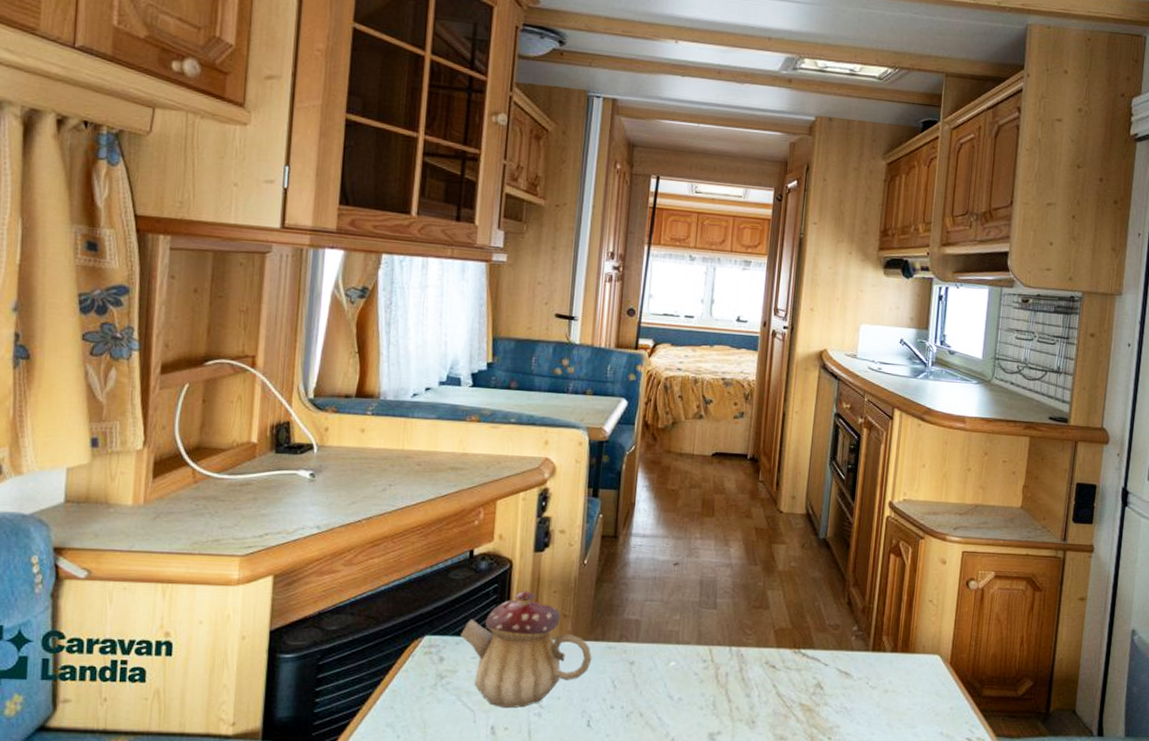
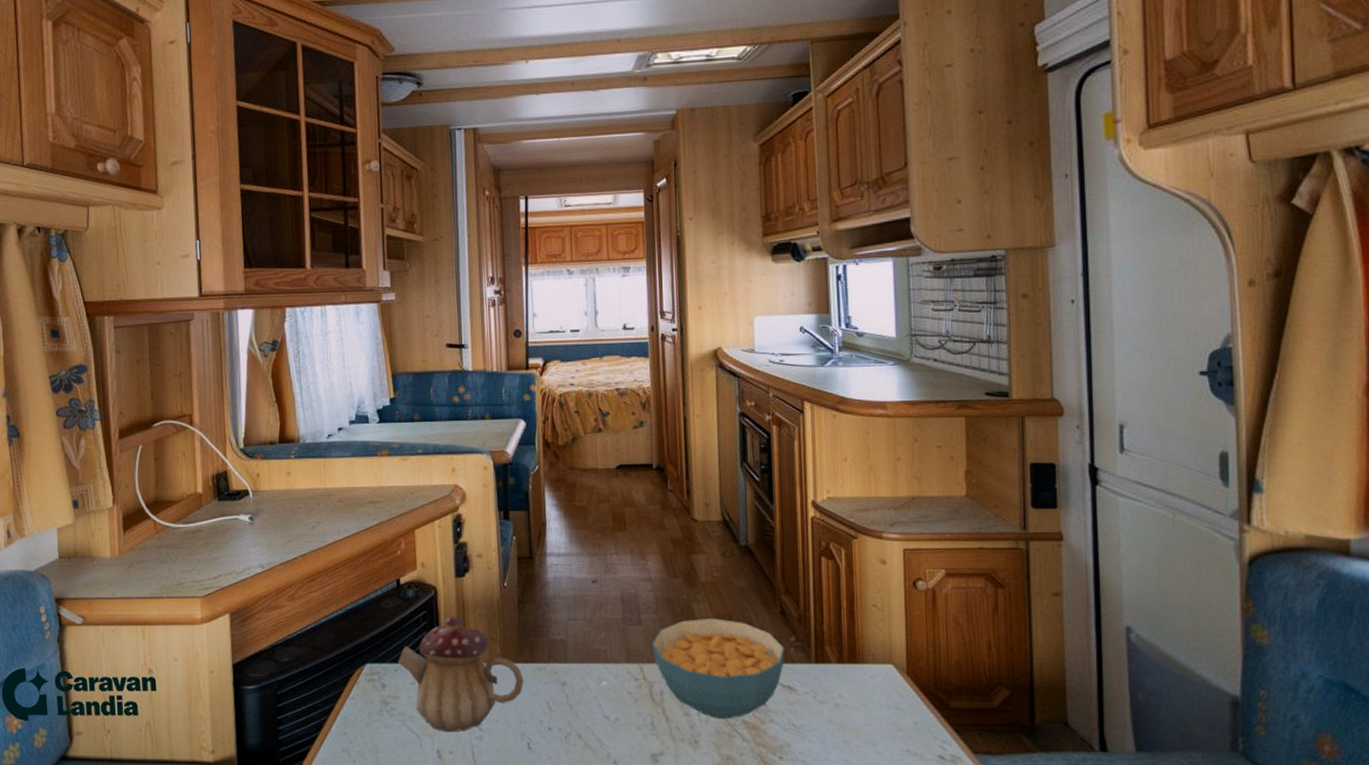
cereal bowl: none [723,605,847,702] -> present [652,618,785,720]

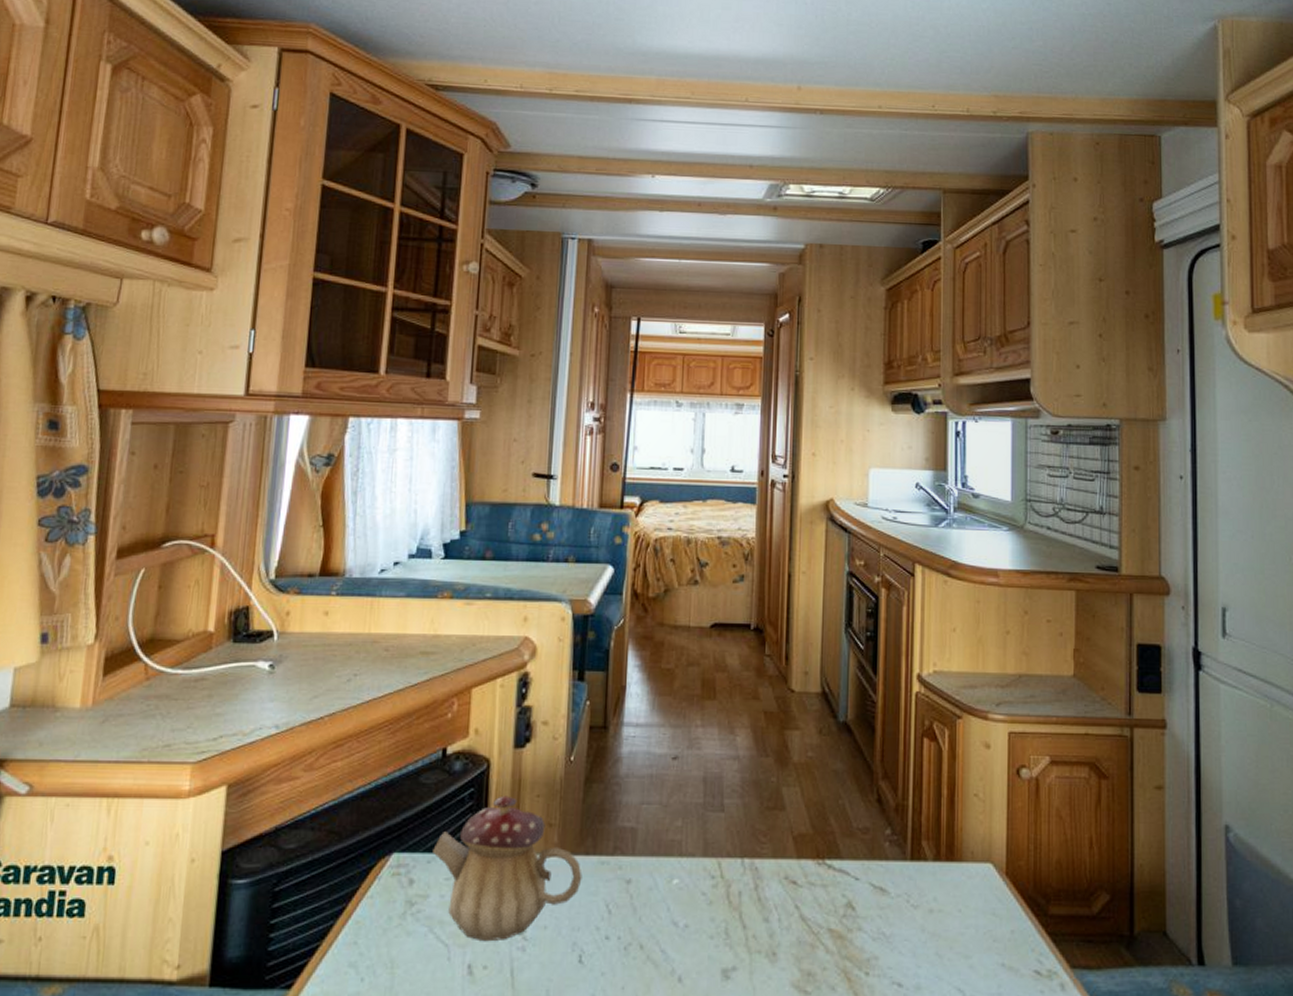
cereal bowl: present [652,618,785,720] -> none [733,805,879,927]

